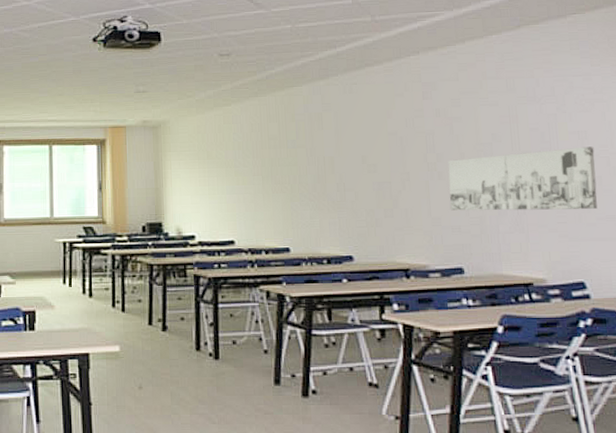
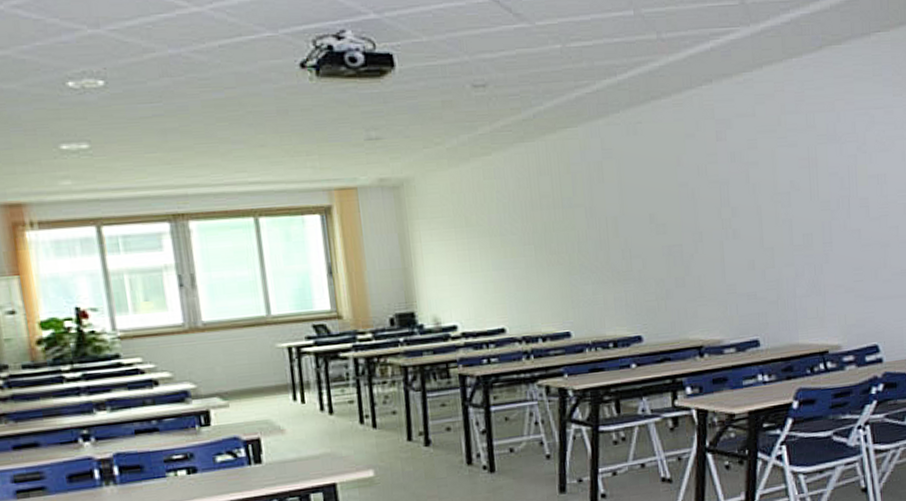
wall art: present [448,146,597,211] -> none [743,192,894,275]

